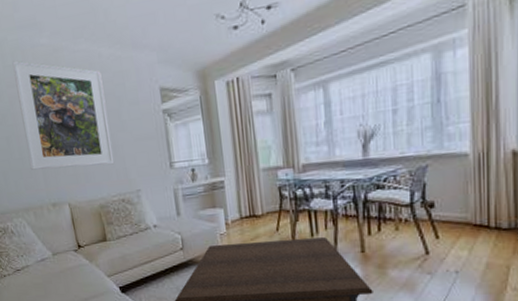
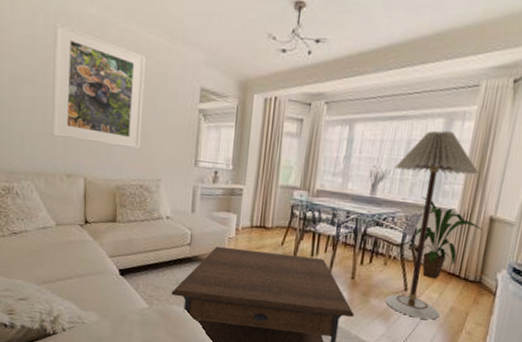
floor lamp: none [385,65,485,283] -> present [384,130,478,320]
house plant: none [422,145,507,236] -> present [413,196,484,279]

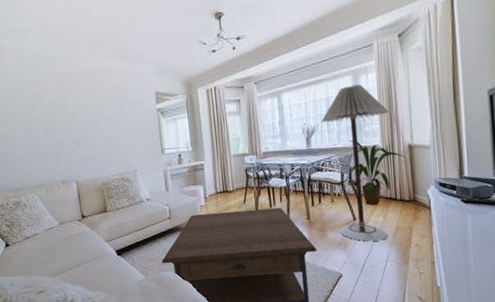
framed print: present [51,22,146,150] -> none [36,67,117,154]

